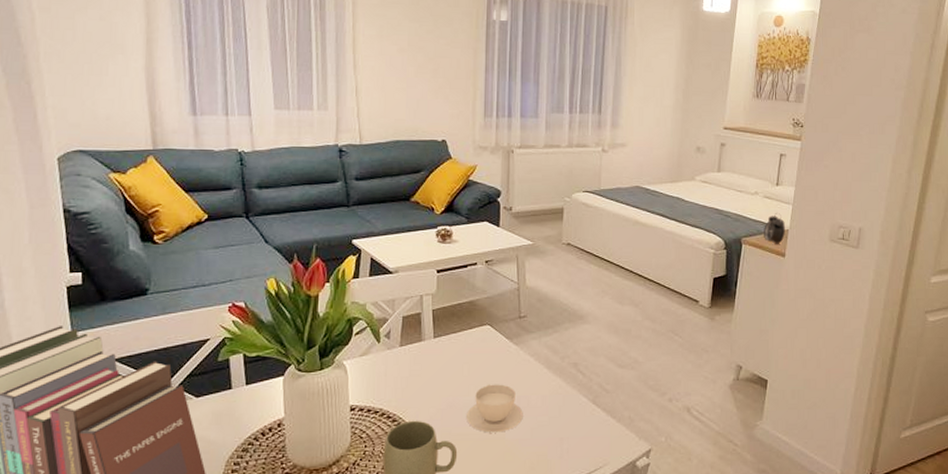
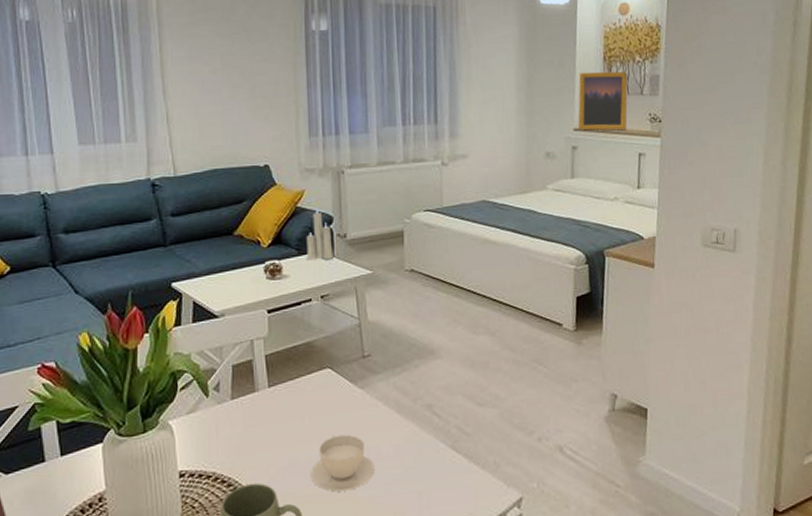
candle: none [475,184,499,229] -> present [306,210,333,260]
picture frame: none [728,76,776,132] -> present [578,71,628,131]
alarm clock: present [764,212,785,245] -> none [628,218,652,256]

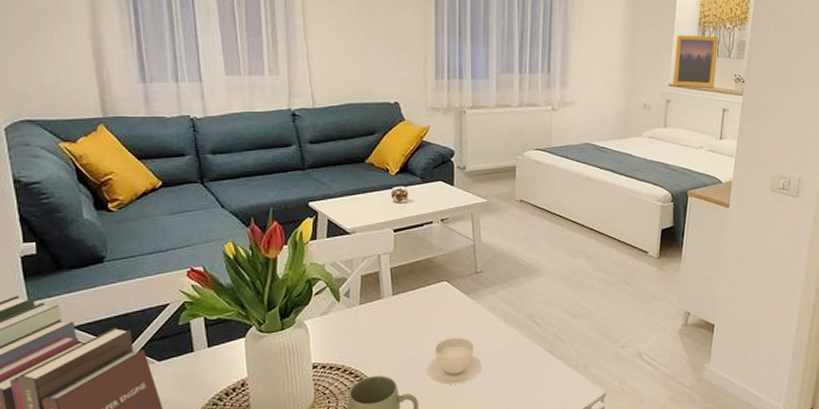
candle: present [306,210,333,260] -> none [430,144,453,188]

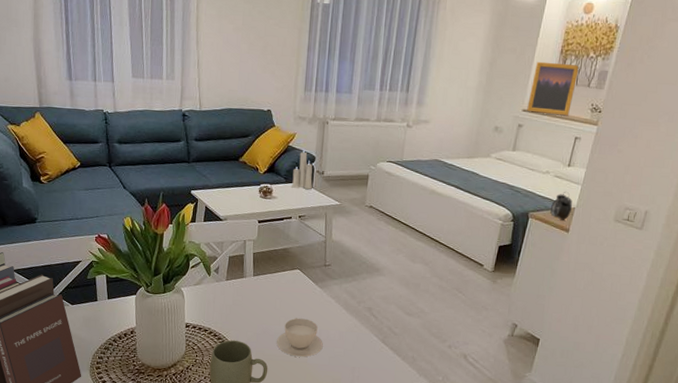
candle: none [430,144,453,188] -> present [292,150,313,189]
alarm clock: none [708,165,729,197] -> present [550,191,573,221]

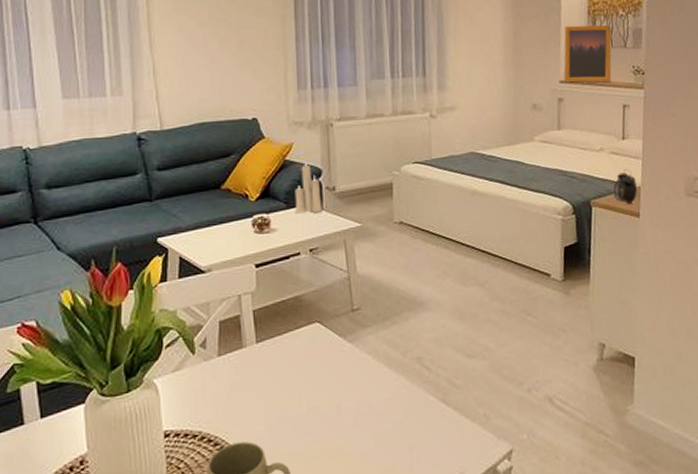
teacup: present [277,317,323,357] -> none [299,389,364,449]

